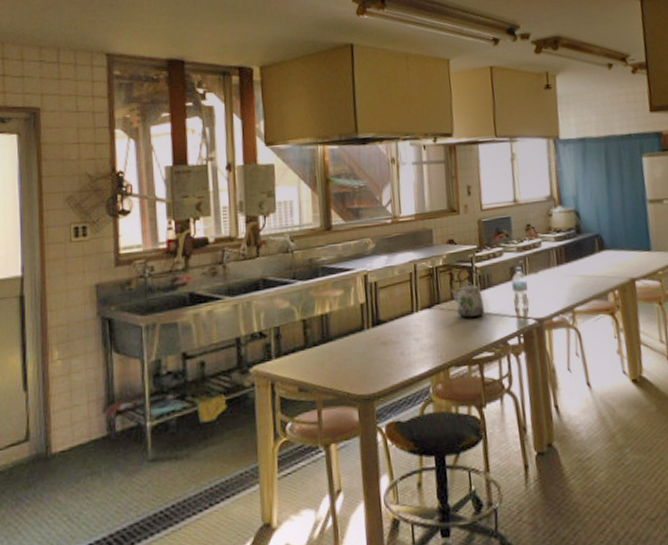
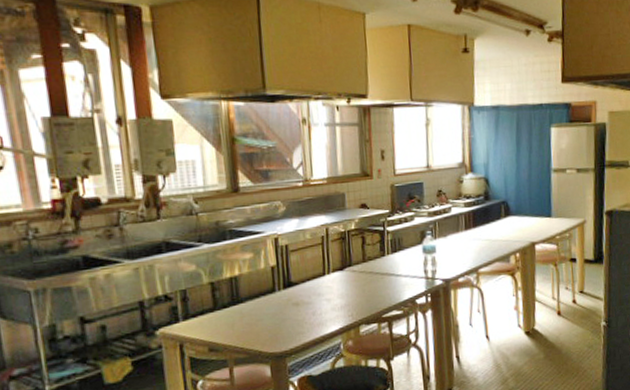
kettle: present [449,269,484,318] -> none [361,233,395,279]

